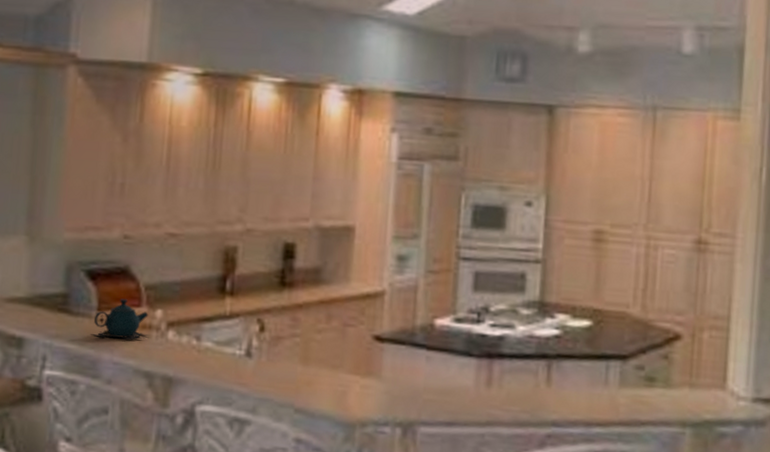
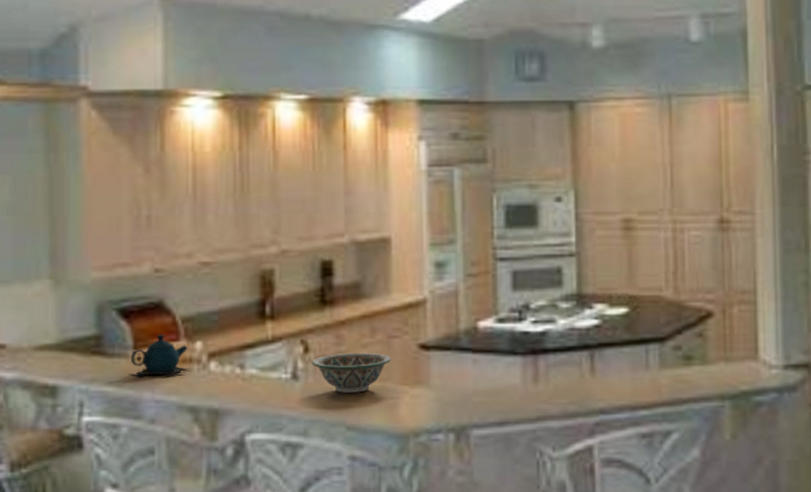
decorative bowl: none [266,336,344,377] -> present [311,352,391,393]

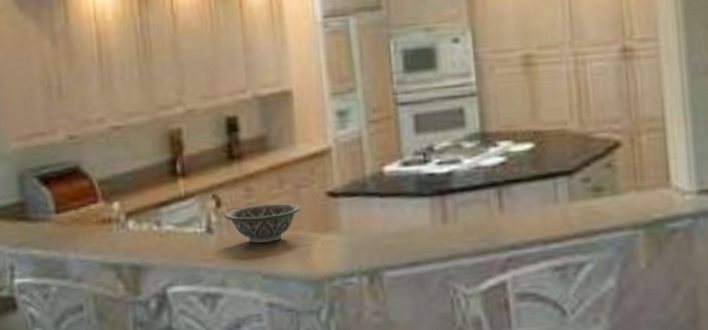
teapot: present [129,334,190,378] -> none [53,197,110,239]

